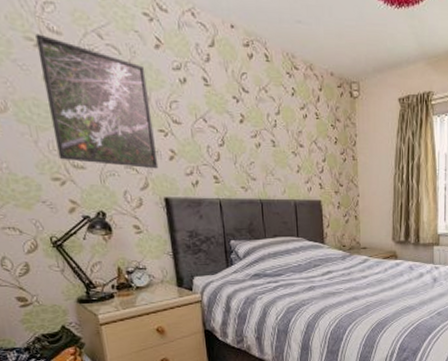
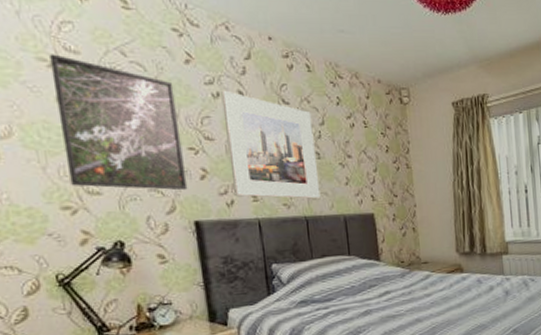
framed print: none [187,76,275,184] -> present [221,90,321,199]

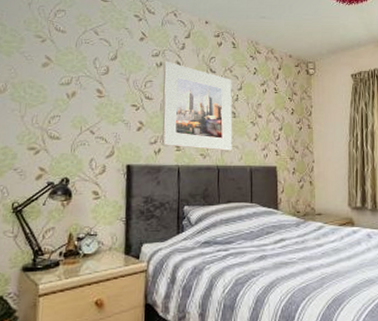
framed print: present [49,54,188,191] -> none [39,33,129,139]

